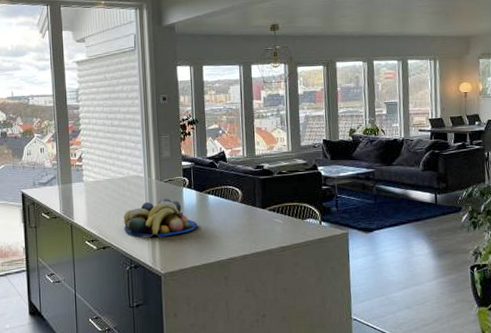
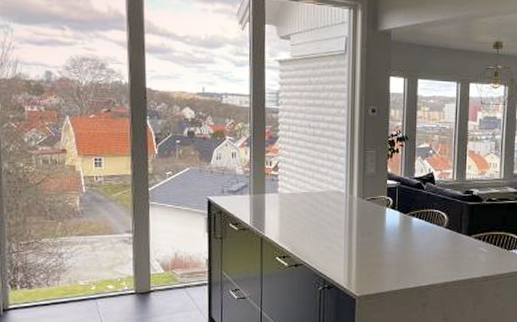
fruit bowl: present [123,198,198,238] -> none [318,217,399,258]

